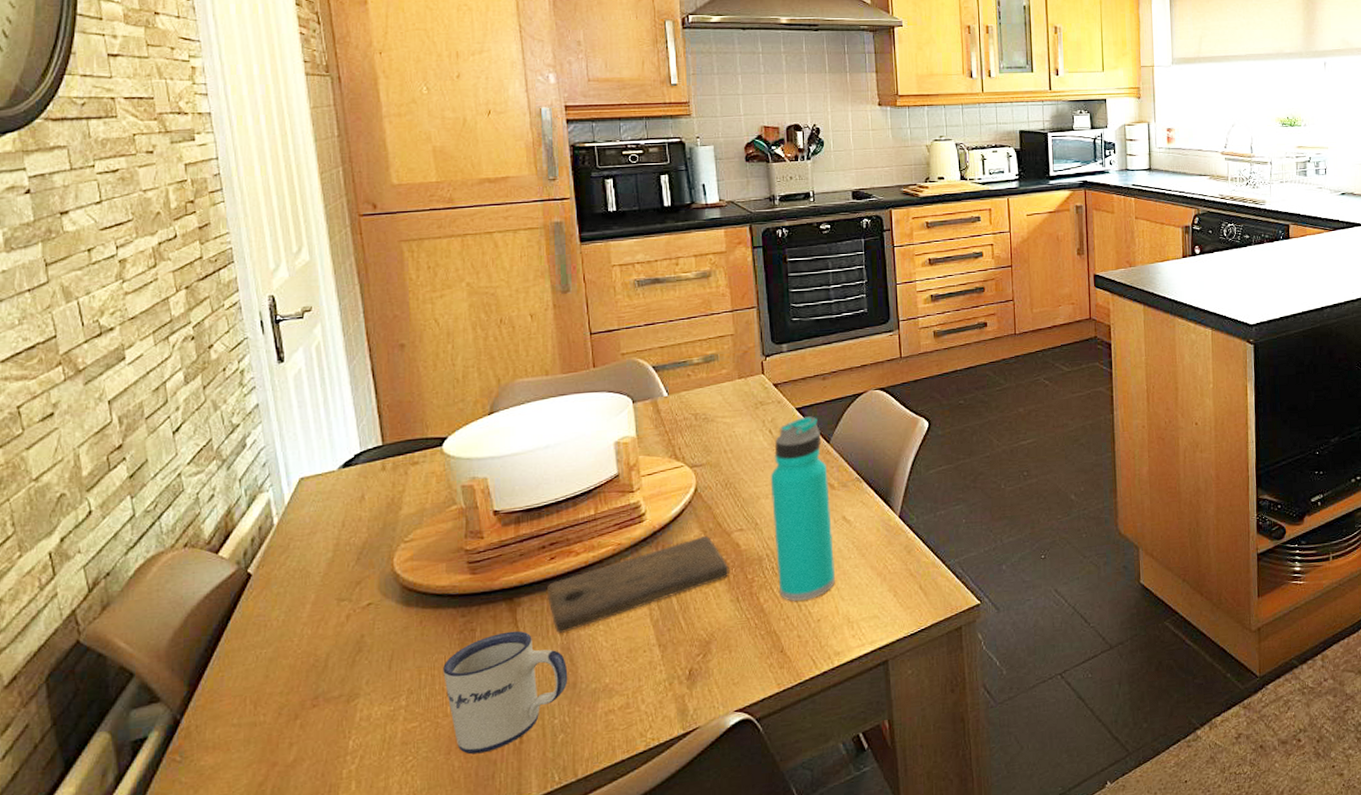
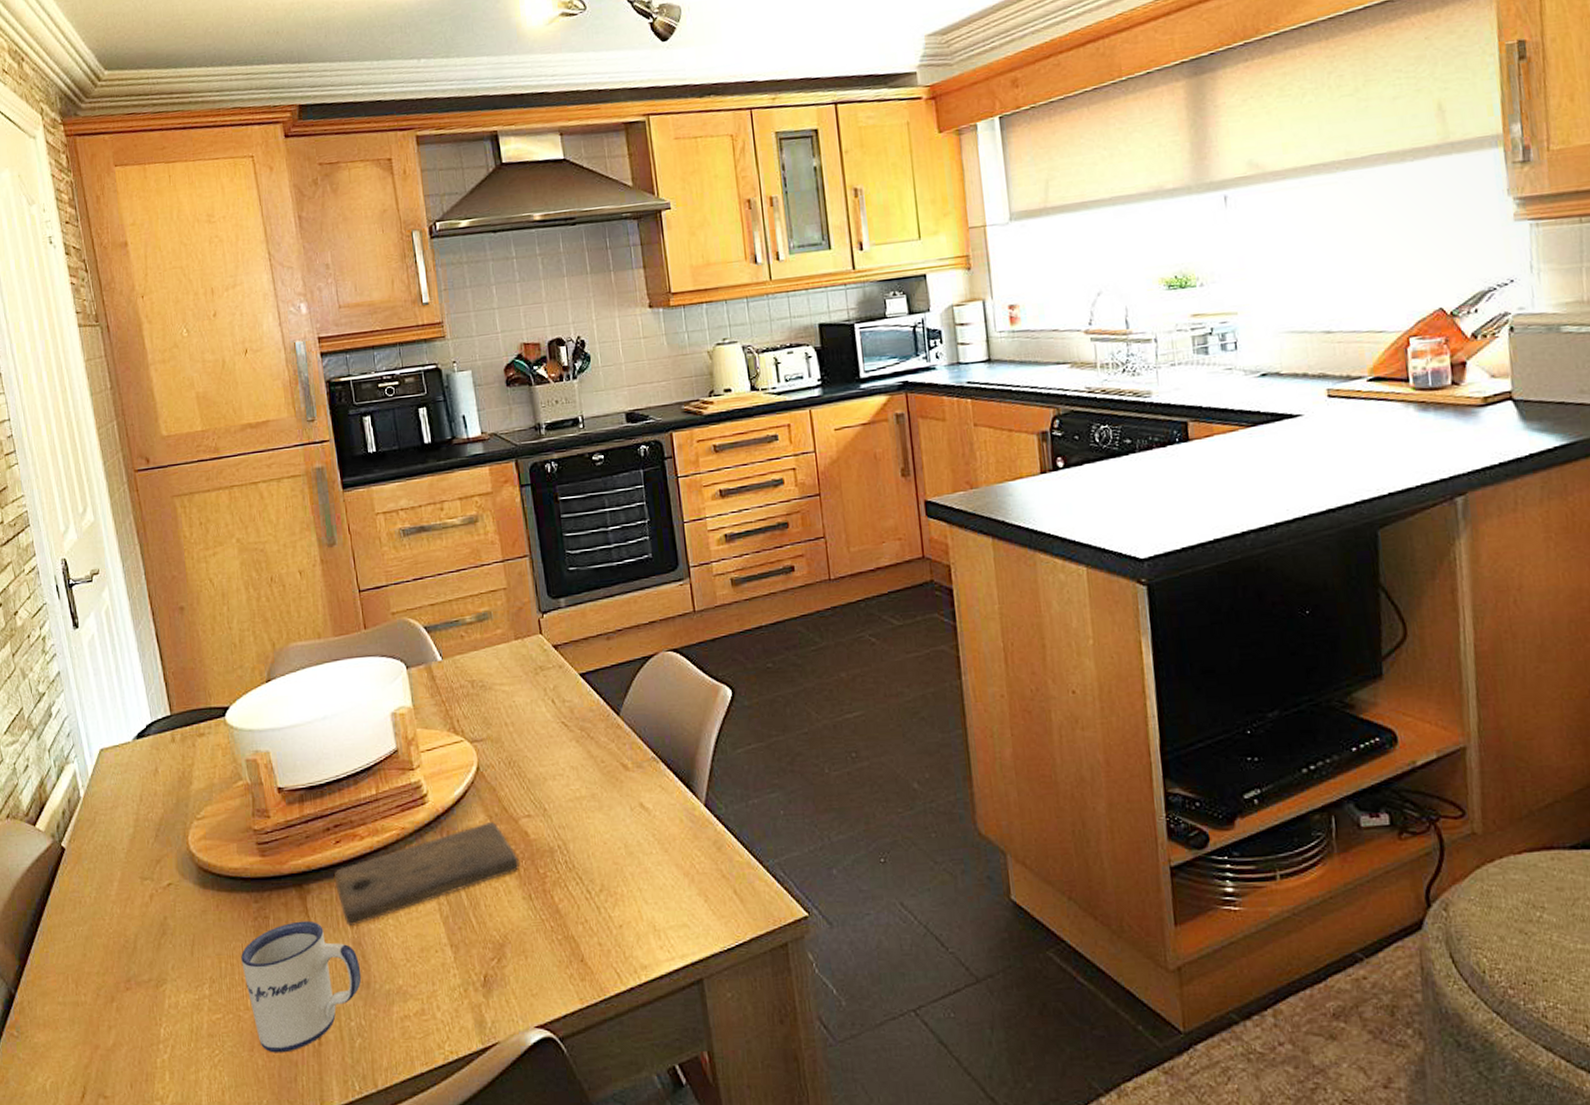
water bottle: present [770,416,836,602] -> none [556,683,636,903]

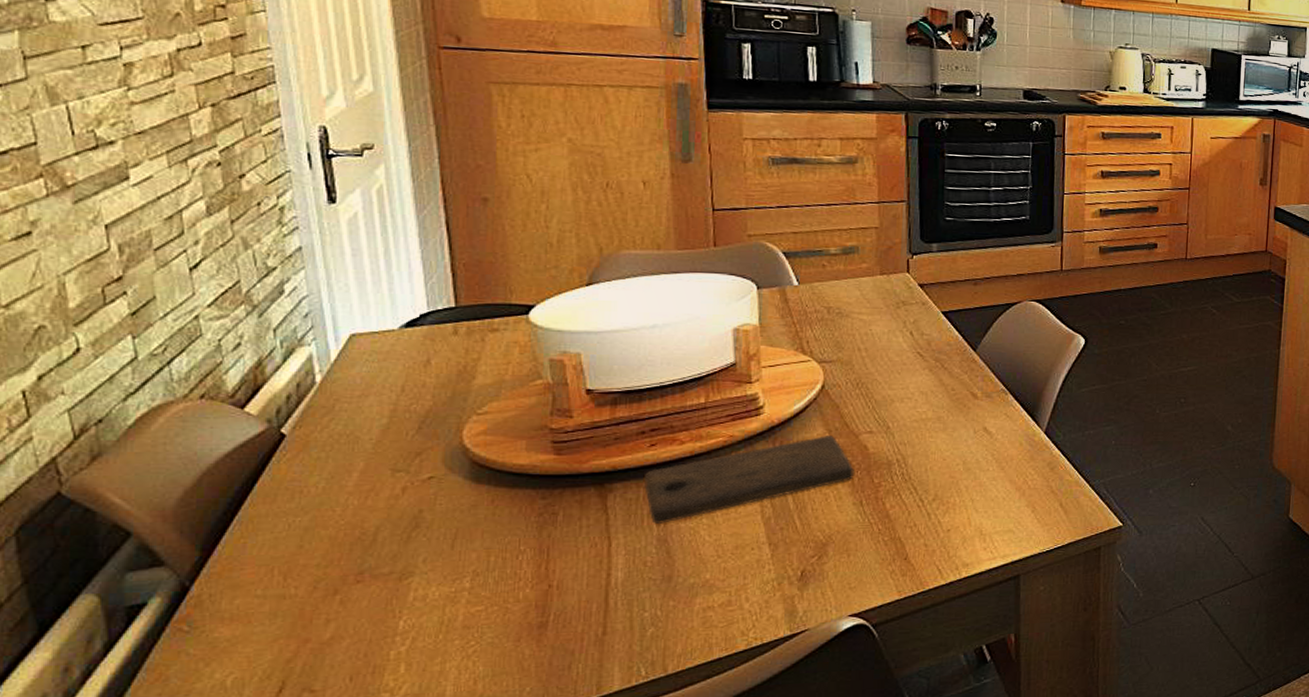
mug: present [241,920,362,1053] -> none [516,518,663,643]

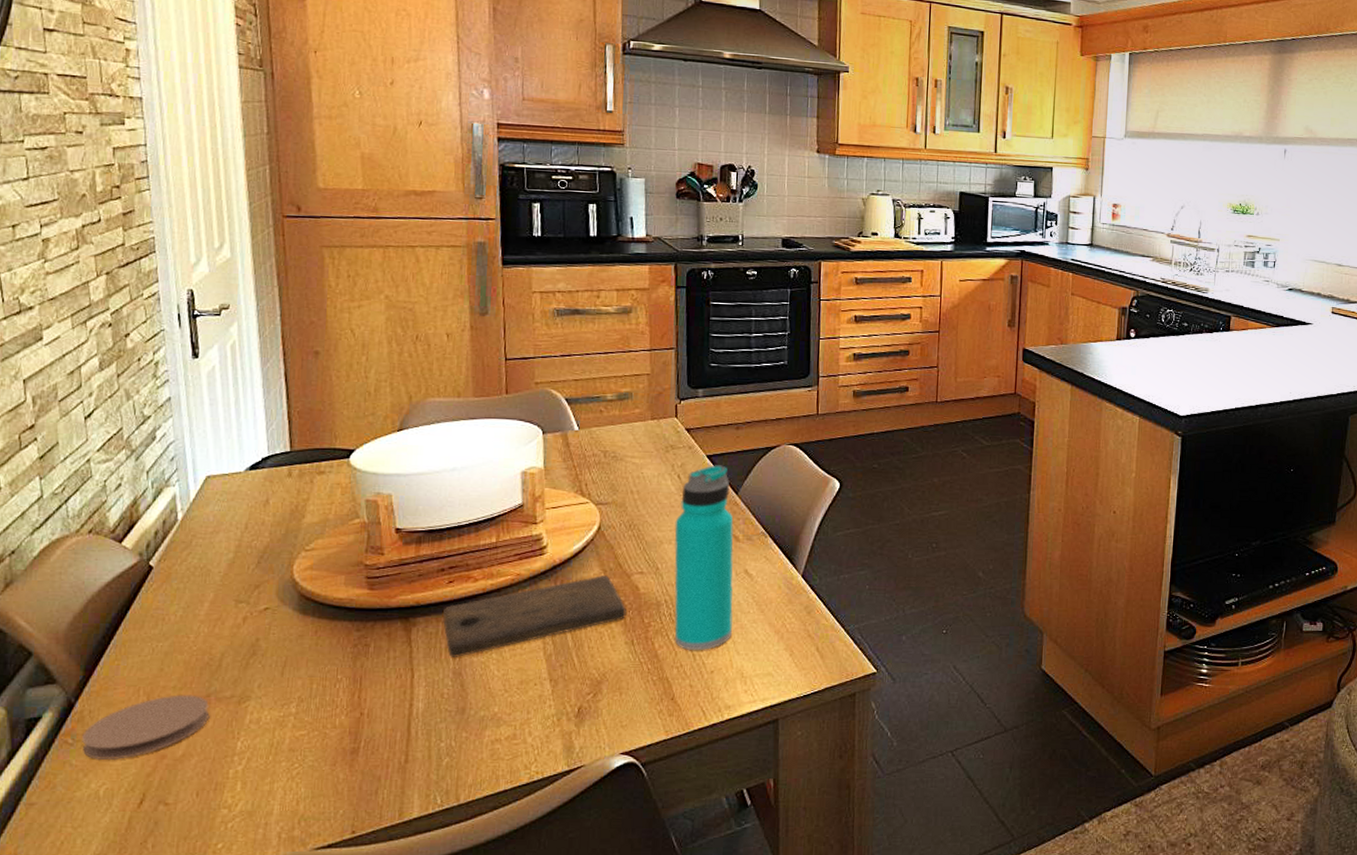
coaster: none [201,572,364,648] -> present [82,695,210,761]
water bottle: none [906,321,972,510] -> present [674,465,734,651]

